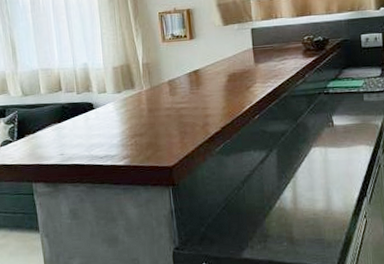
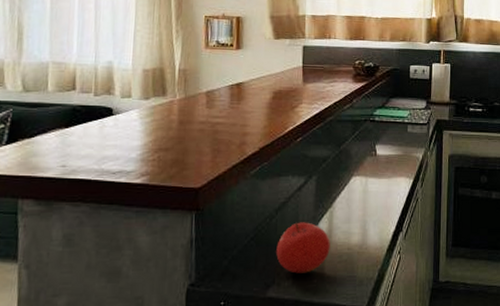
fruit: none [246,191,297,238] -> present [276,222,330,274]

